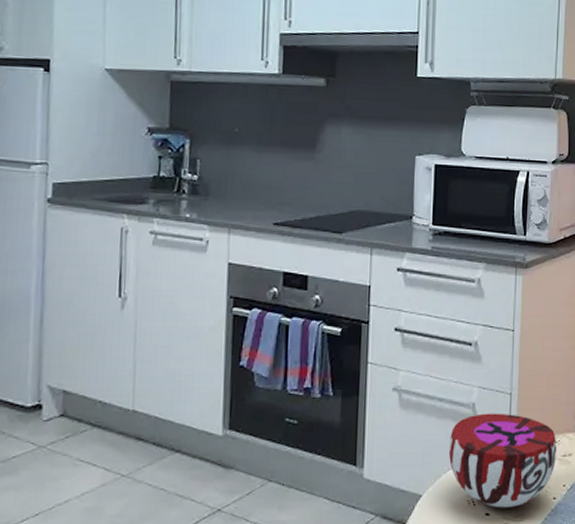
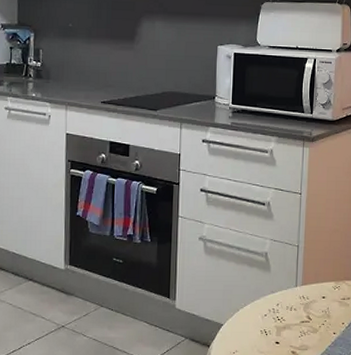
decorative bowl: present [448,413,557,508] -> none [245,261,338,339]

